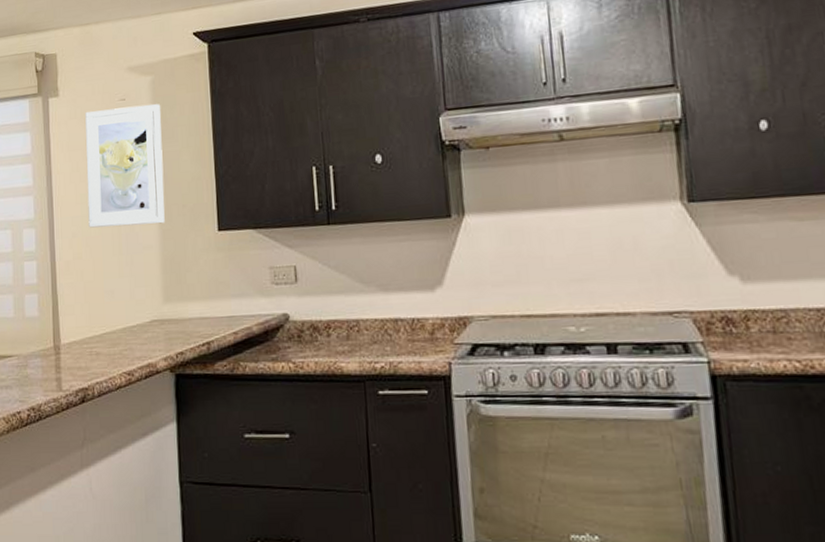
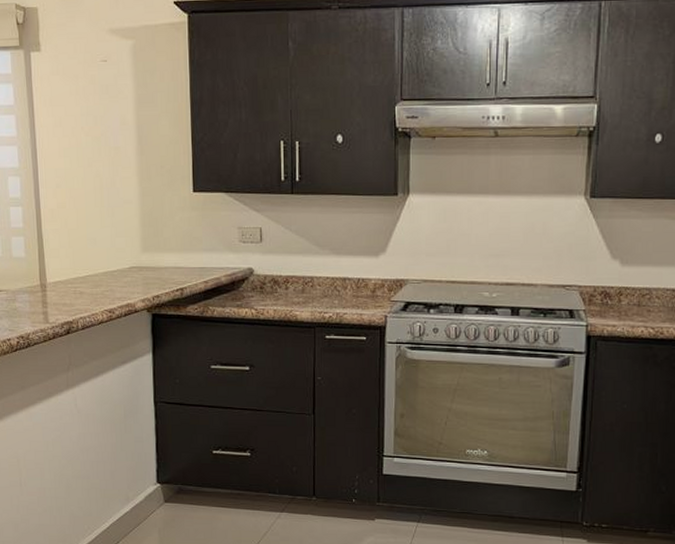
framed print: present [85,104,165,228] -> none [67,68,144,182]

